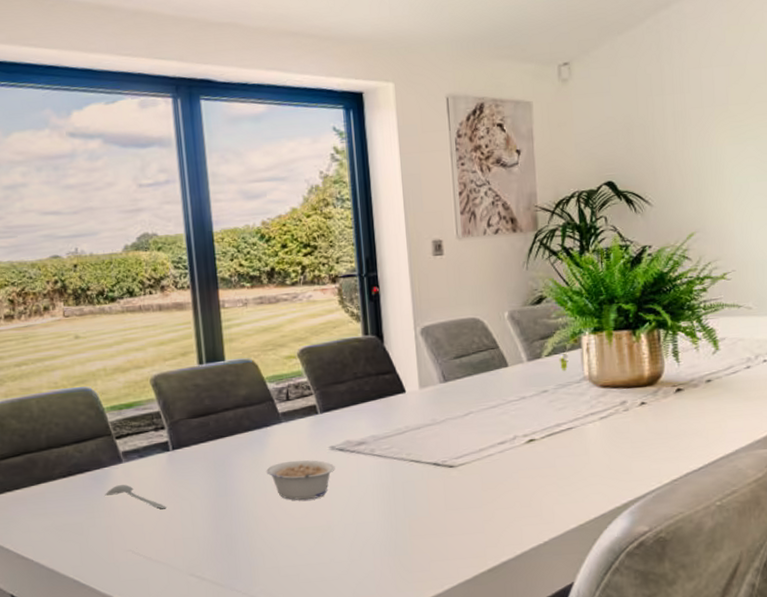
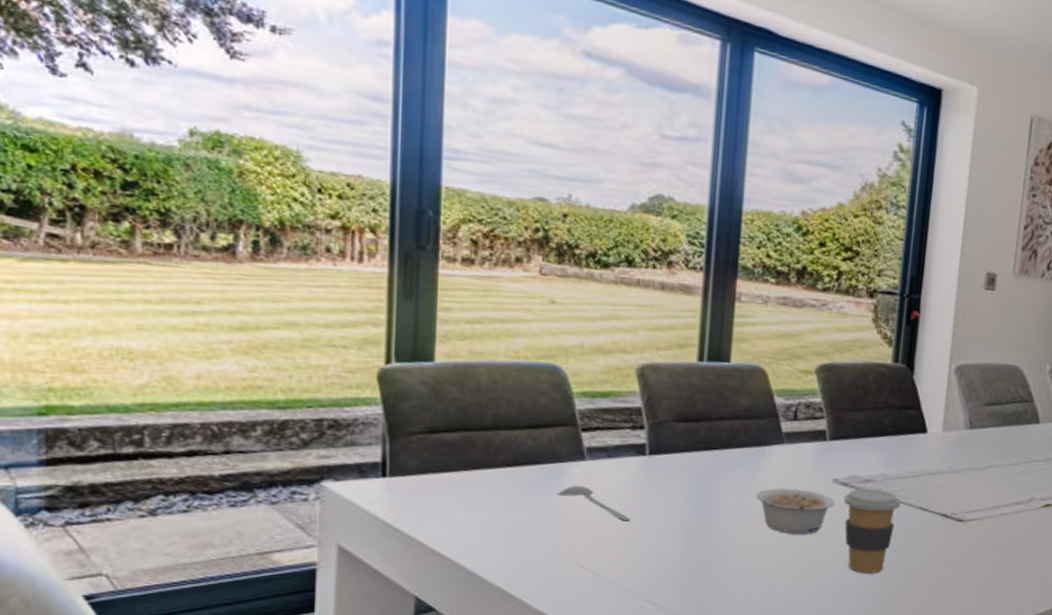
coffee cup: none [342,450,394,526] -> present [843,488,901,573]

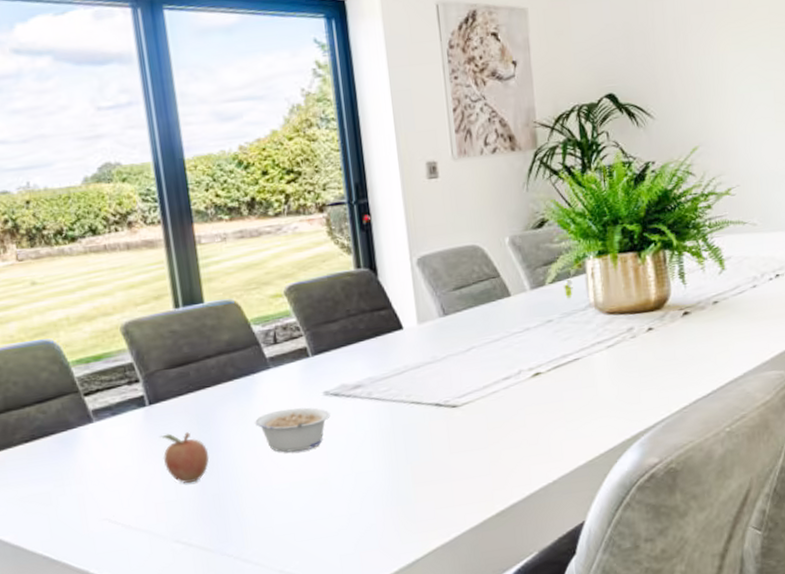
spoon: present [556,486,631,521] -> none [74,446,145,472]
fruit: none [651,488,702,544] -> present [160,432,210,483]
coffee cup: present [843,488,901,573] -> none [337,392,393,476]

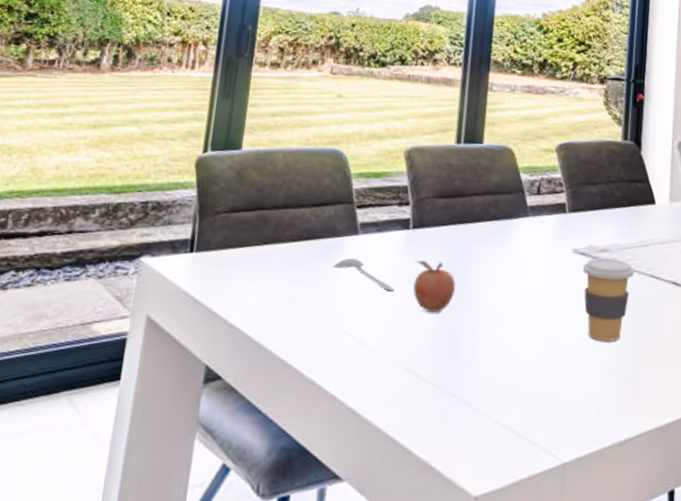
spoon: none [74,446,145,472] -> present [332,258,395,292]
legume: present [254,407,330,452] -> none [503,258,575,302]
coffee cup: none [337,392,393,476] -> present [582,258,635,341]

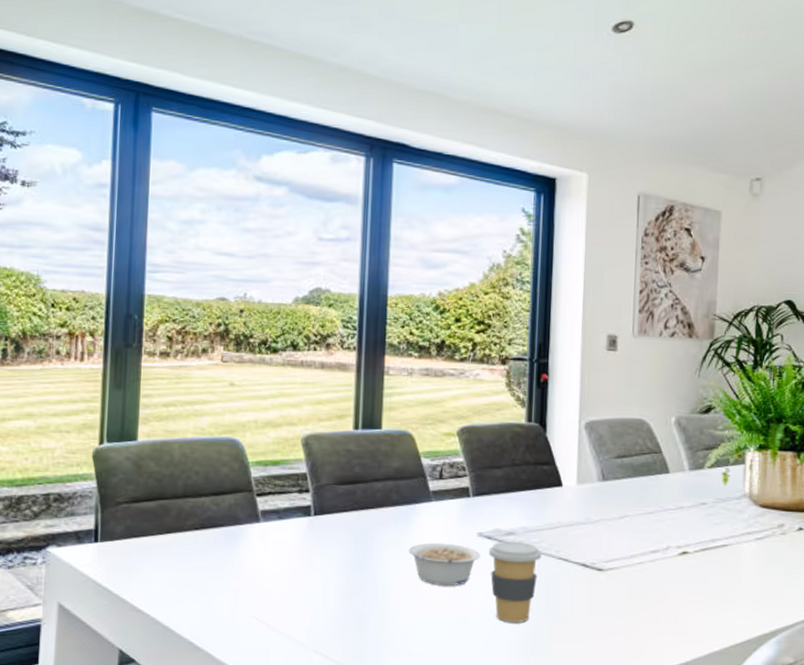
spoon: present [332,258,395,292] -> none [236,545,299,577]
fruit: present [413,260,456,314] -> none [317,546,361,598]
legume: none [503,258,575,302] -> present [408,542,481,586]

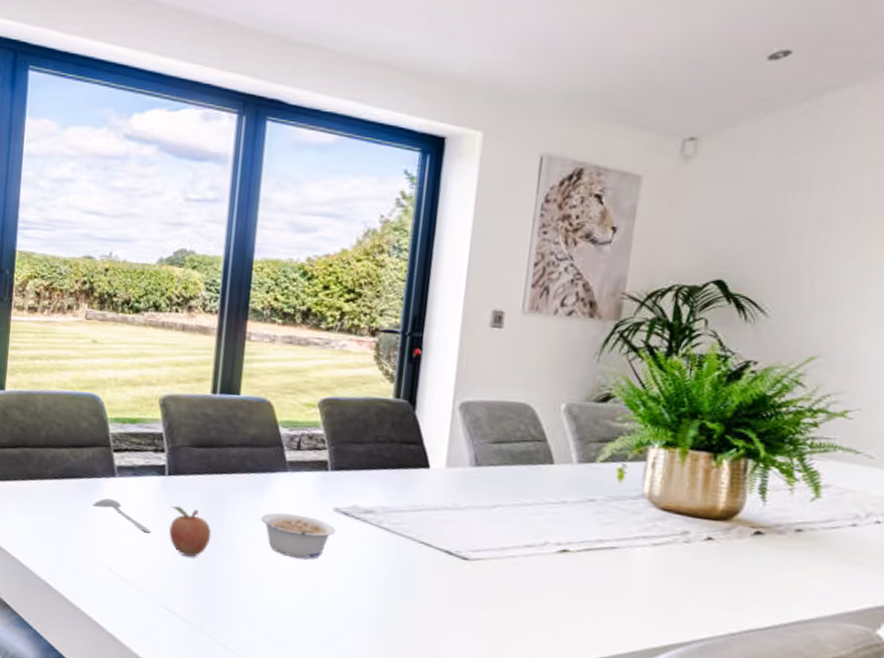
spoon: none [236,545,299,577] -> present [92,498,151,533]
fruit: none [317,546,361,598] -> present [169,506,212,558]
coffee cup: present [488,541,542,623] -> none [344,519,402,604]

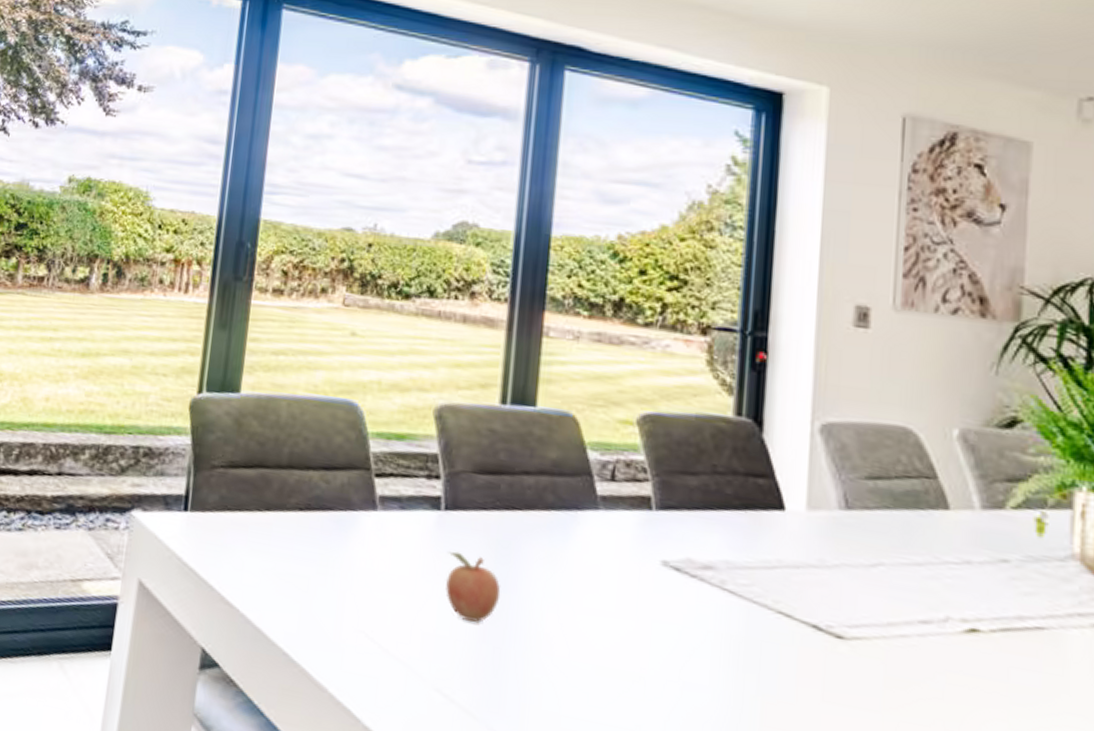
spoon: present [92,498,151,533] -> none [346,538,422,588]
legume: present [260,513,336,559] -> none [564,565,665,630]

